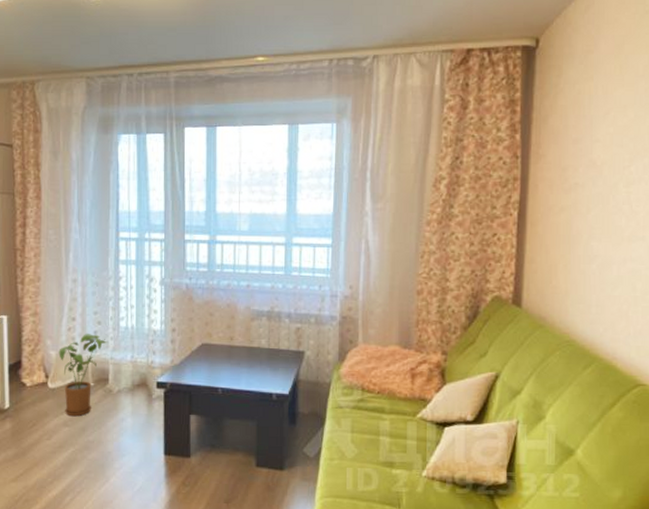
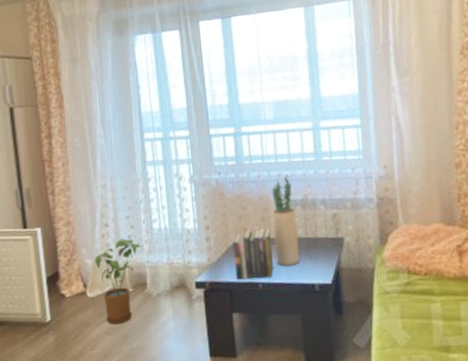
books: none [196,335,236,384] -> present [232,227,274,280]
vase: none [237,284,262,374] -> present [272,173,300,266]

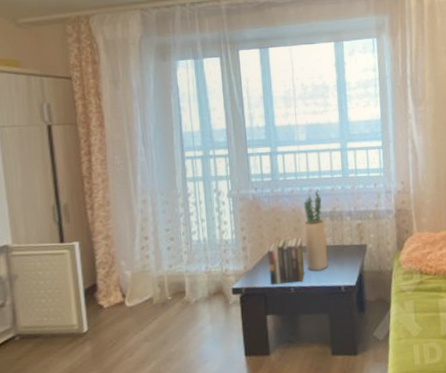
house plant: present [94,238,142,325] -> none [134,250,182,332]

